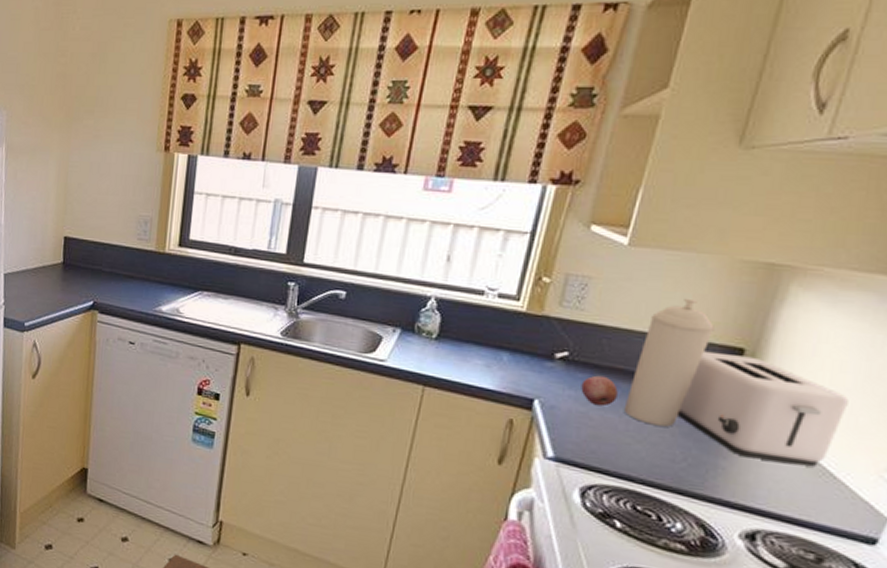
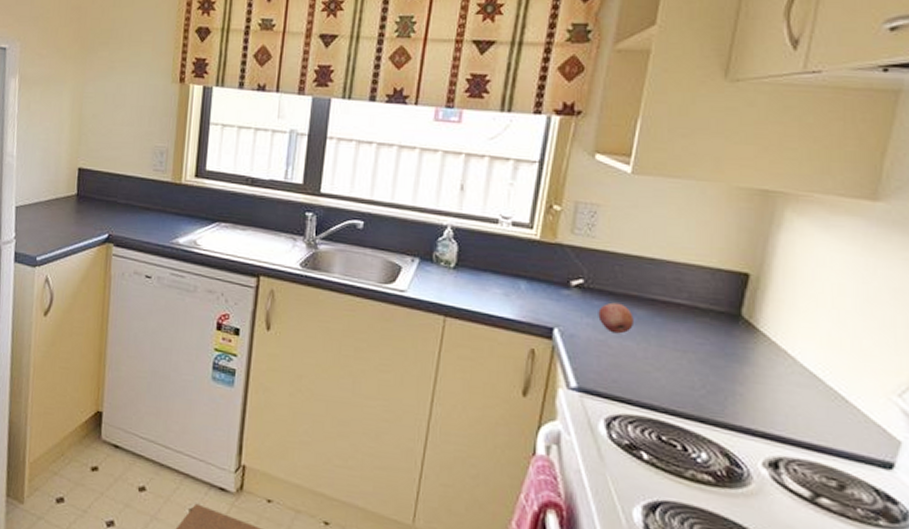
canister: present [623,297,715,427] -> none [640,224,719,354]
toaster: present [676,351,849,468] -> none [691,276,851,392]

